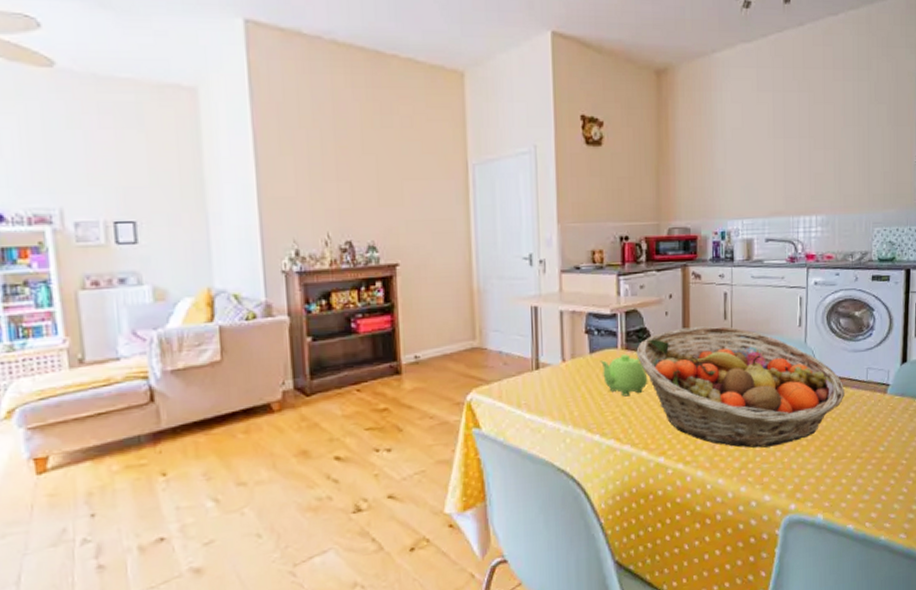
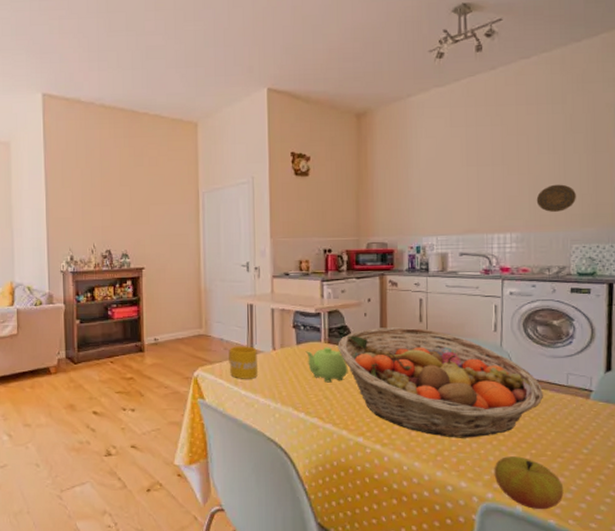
mug: none [509,358,545,400] -> present [229,346,258,379]
apple: none [797,461,862,516] -> present [494,456,564,510]
decorative plate: none [841,161,879,192] -> present [536,184,576,212]

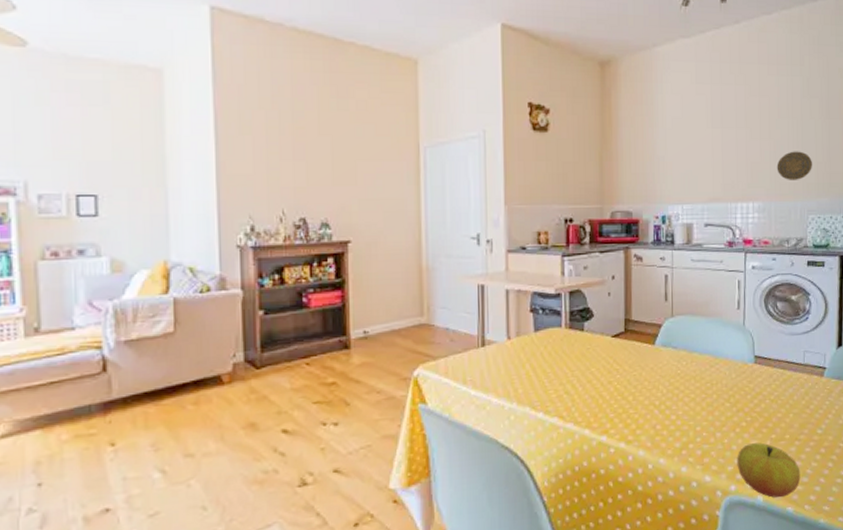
mug: present [229,346,258,379] -> none [456,335,490,377]
teapot: present [305,347,348,383] -> none [544,333,591,375]
fruit basket: present [338,327,543,438] -> none [579,307,782,428]

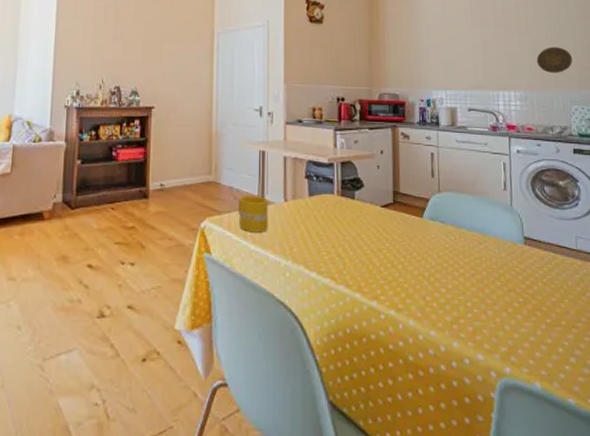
mug: none [456,335,490,377] -> present [238,195,268,233]
apple: present [737,442,801,498] -> none [510,326,581,387]

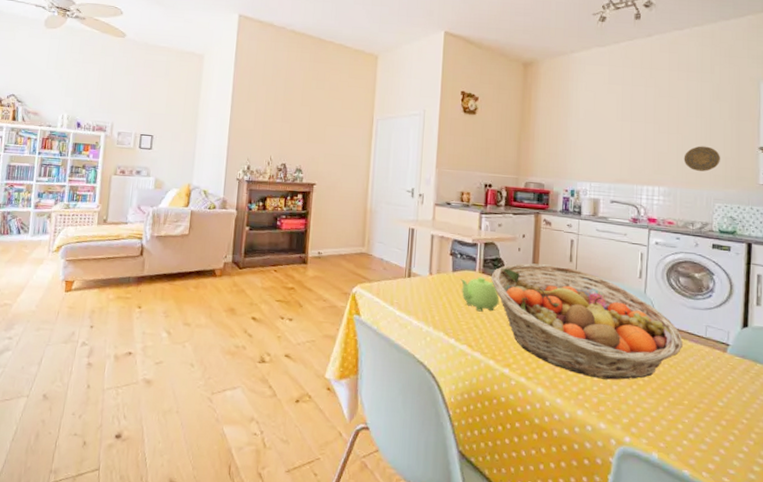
mug: present [238,195,268,233] -> none [387,267,414,301]
teapot: none [318,200,361,239] -> present [460,277,500,312]
fruit basket: none [351,181,555,304] -> present [491,263,683,380]

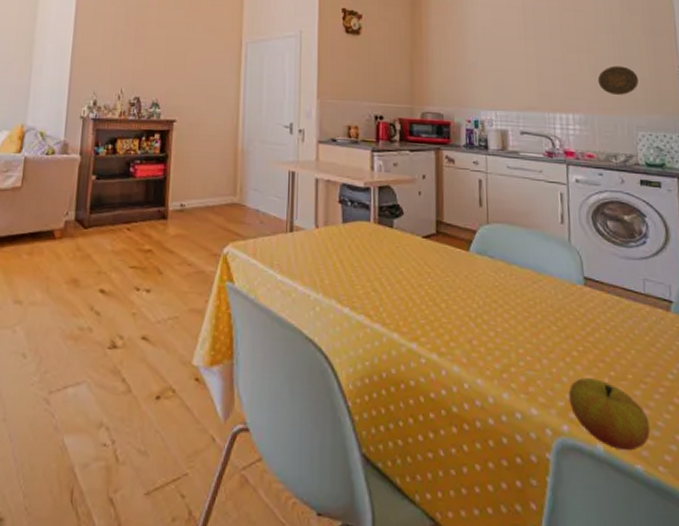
teapot: present [460,277,500,312] -> none [352,228,400,272]
fruit basket: present [491,263,683,380] -> none [389,209,619,352]
apple: none [632,402,699,460] -> present [568,378,651,451]

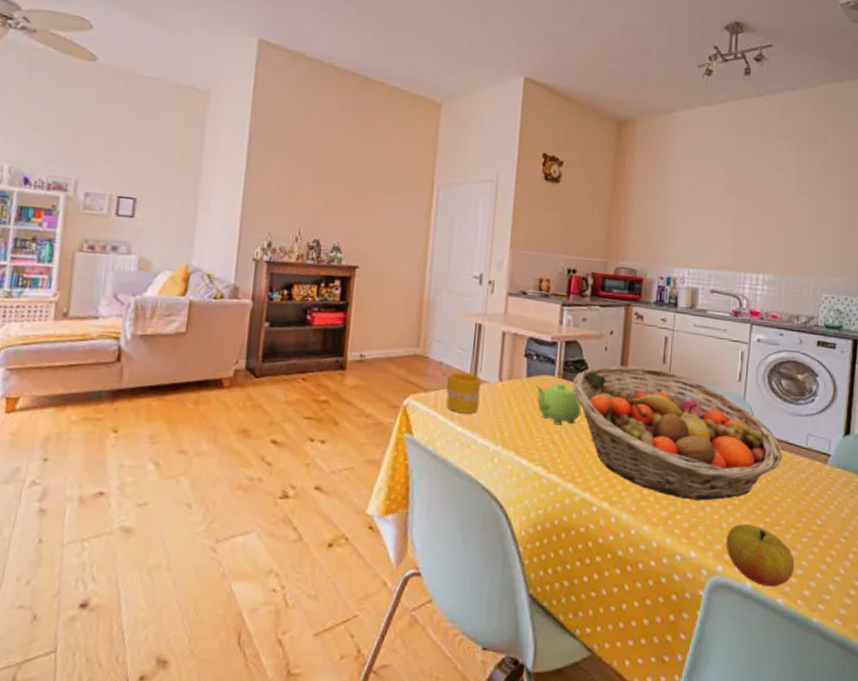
mug: none [264,220,297,261] -> present [446,372,481,414]
teapot: none [352,228,400,272] -> present [536,383,582,425]
fruit basket: none [389,209,619,352] -> present [572,365,782,501]
decorative plate: present [597,65,639,95] -> none [791,227,829,257]

